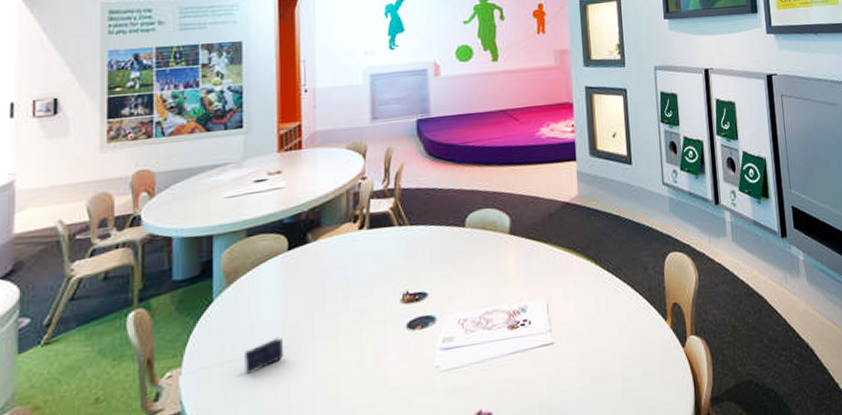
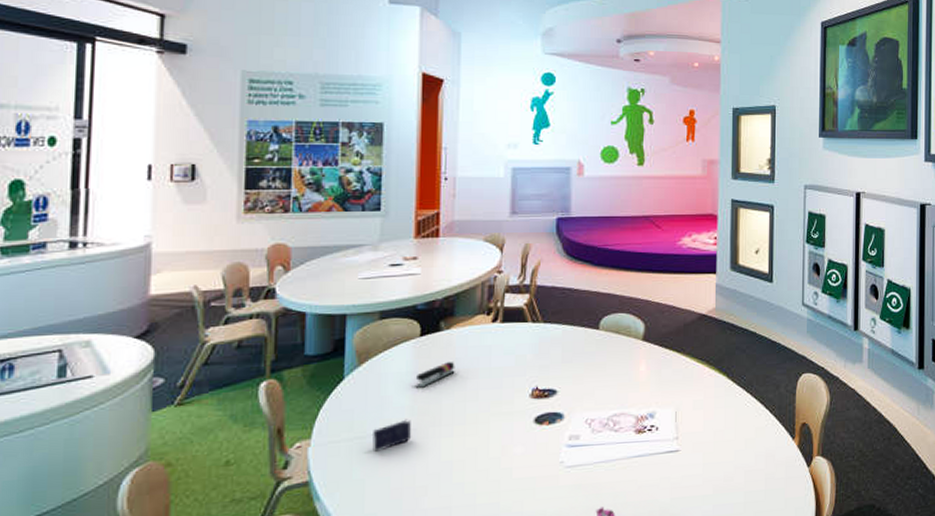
stapler: none [285,274,325,304] -> present [415,362,455,388]

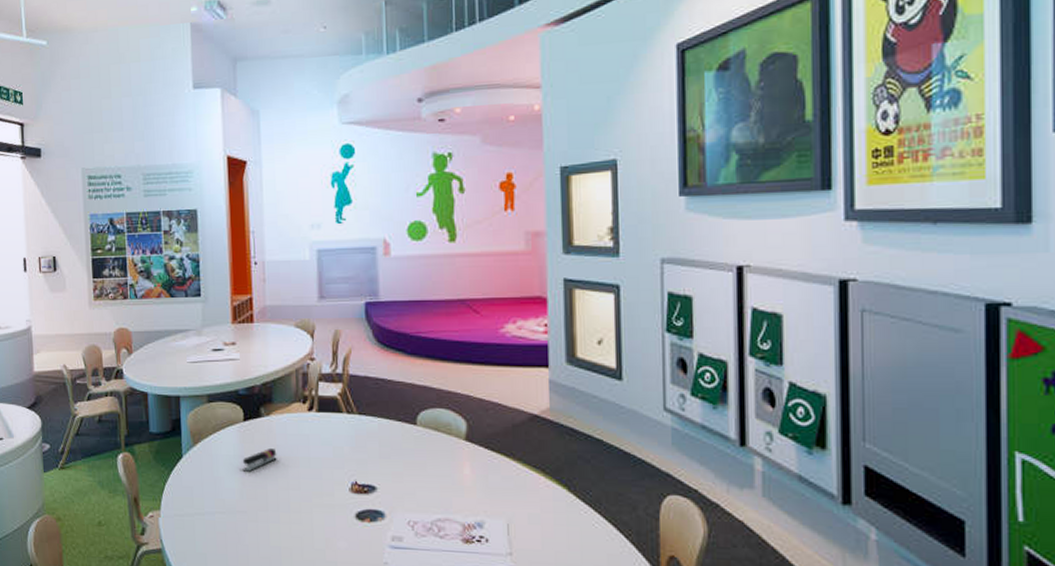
crayon box: present [371,419,412,451] -> none [209,501,243,529]

